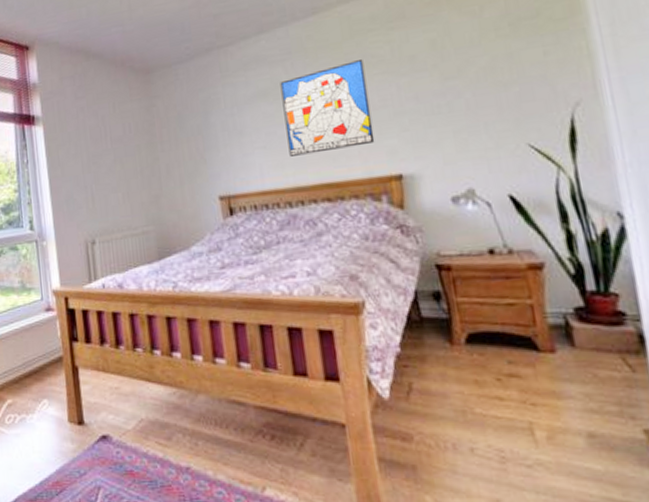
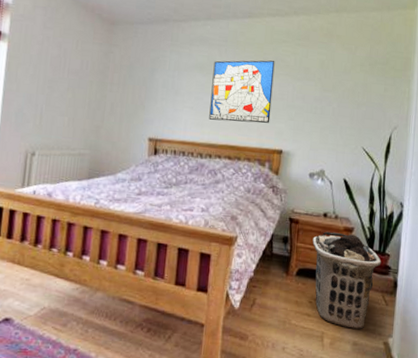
clothes hamper: none [479,272,607,415] -> present [312,231,382,330]

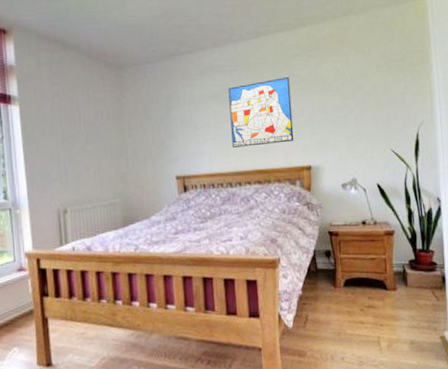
clothes hamper: present [312,231,382,330] -> none [355,237,427,330]

